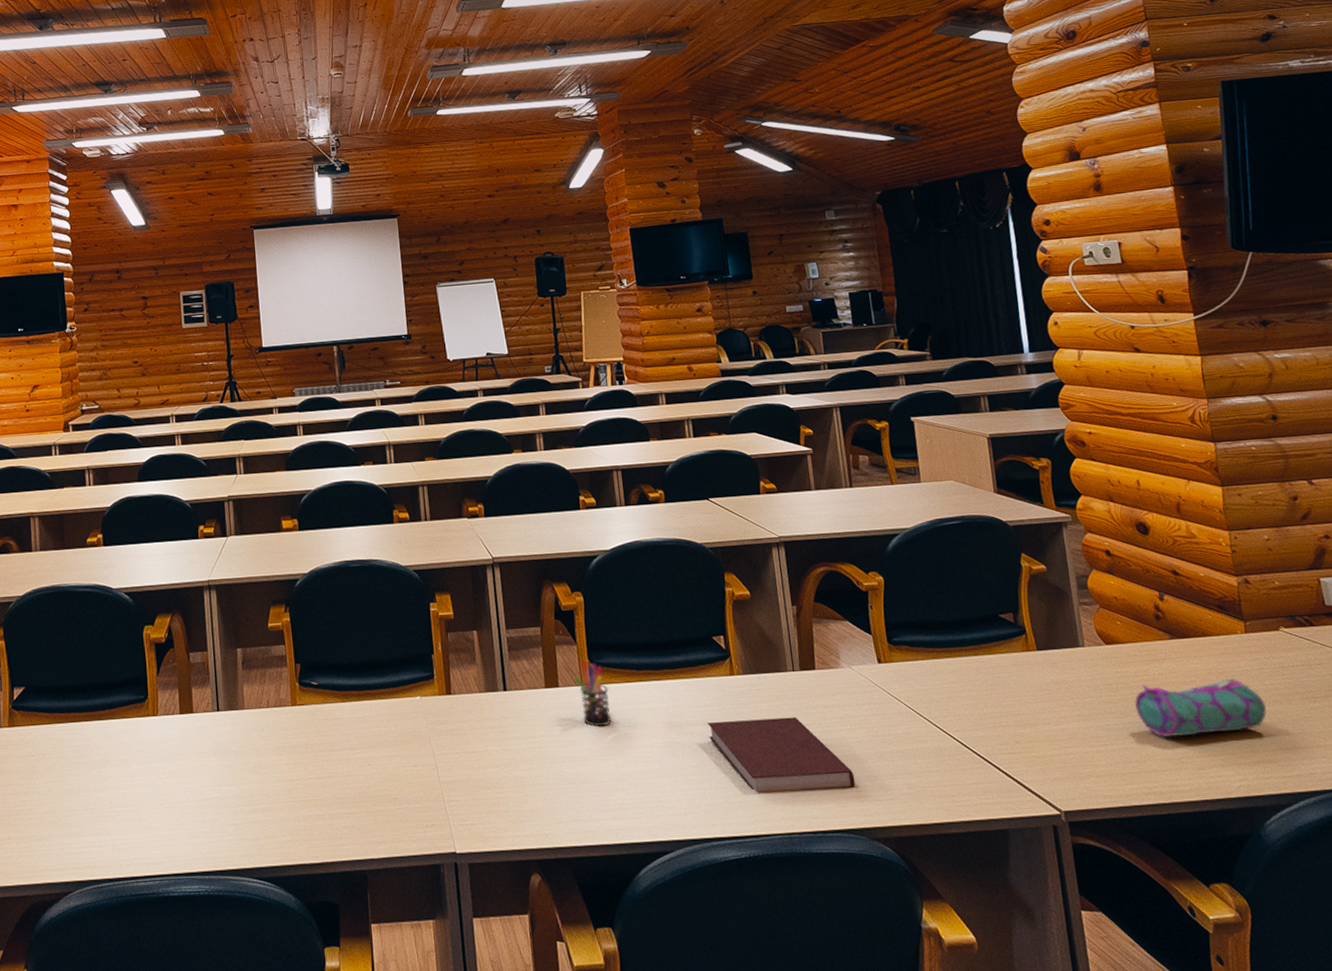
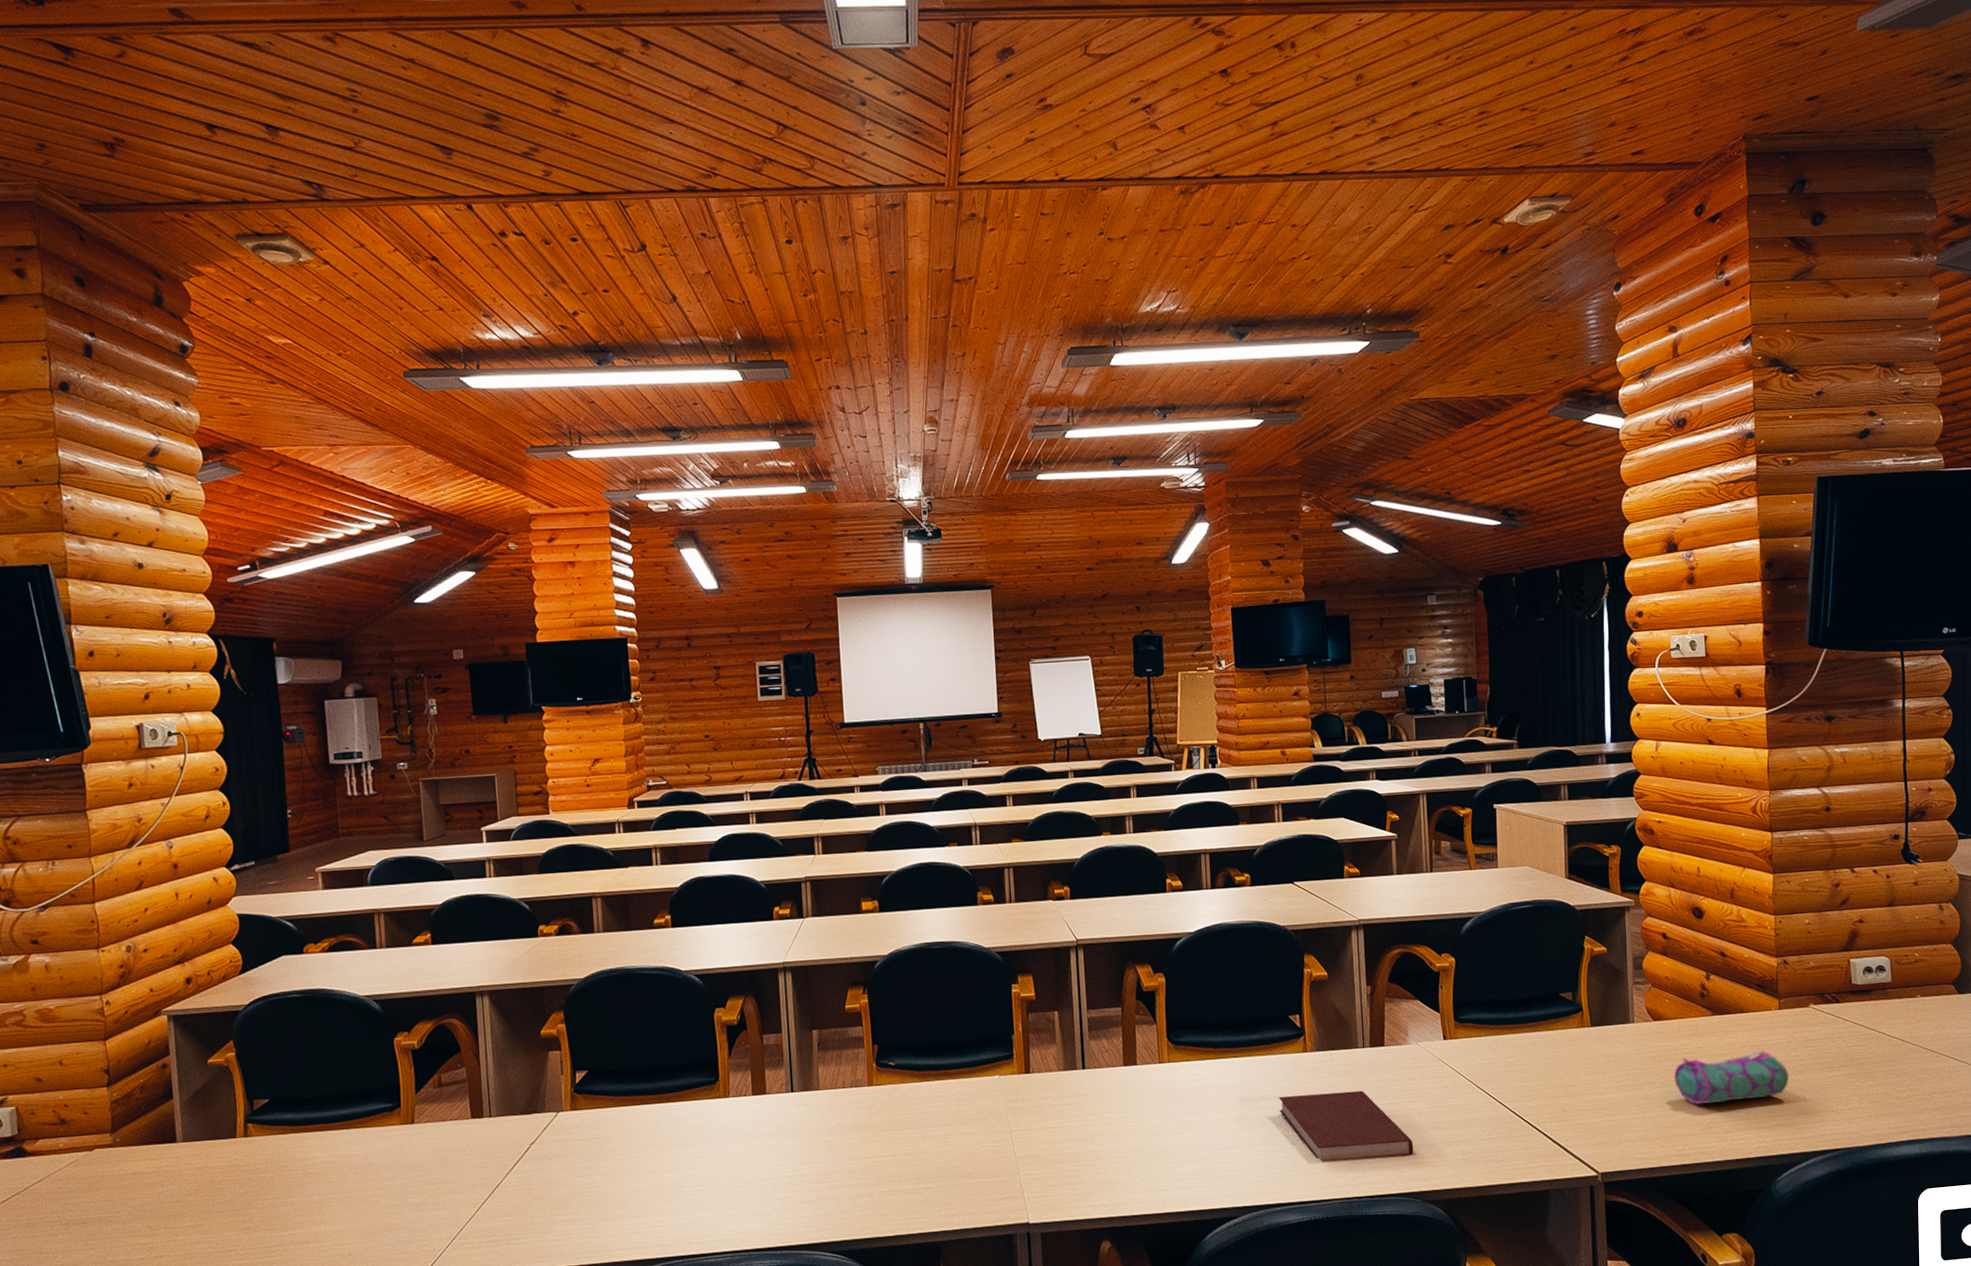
pen holder: present [573,661,612,727] -> none [1151,1039,1187,1103]

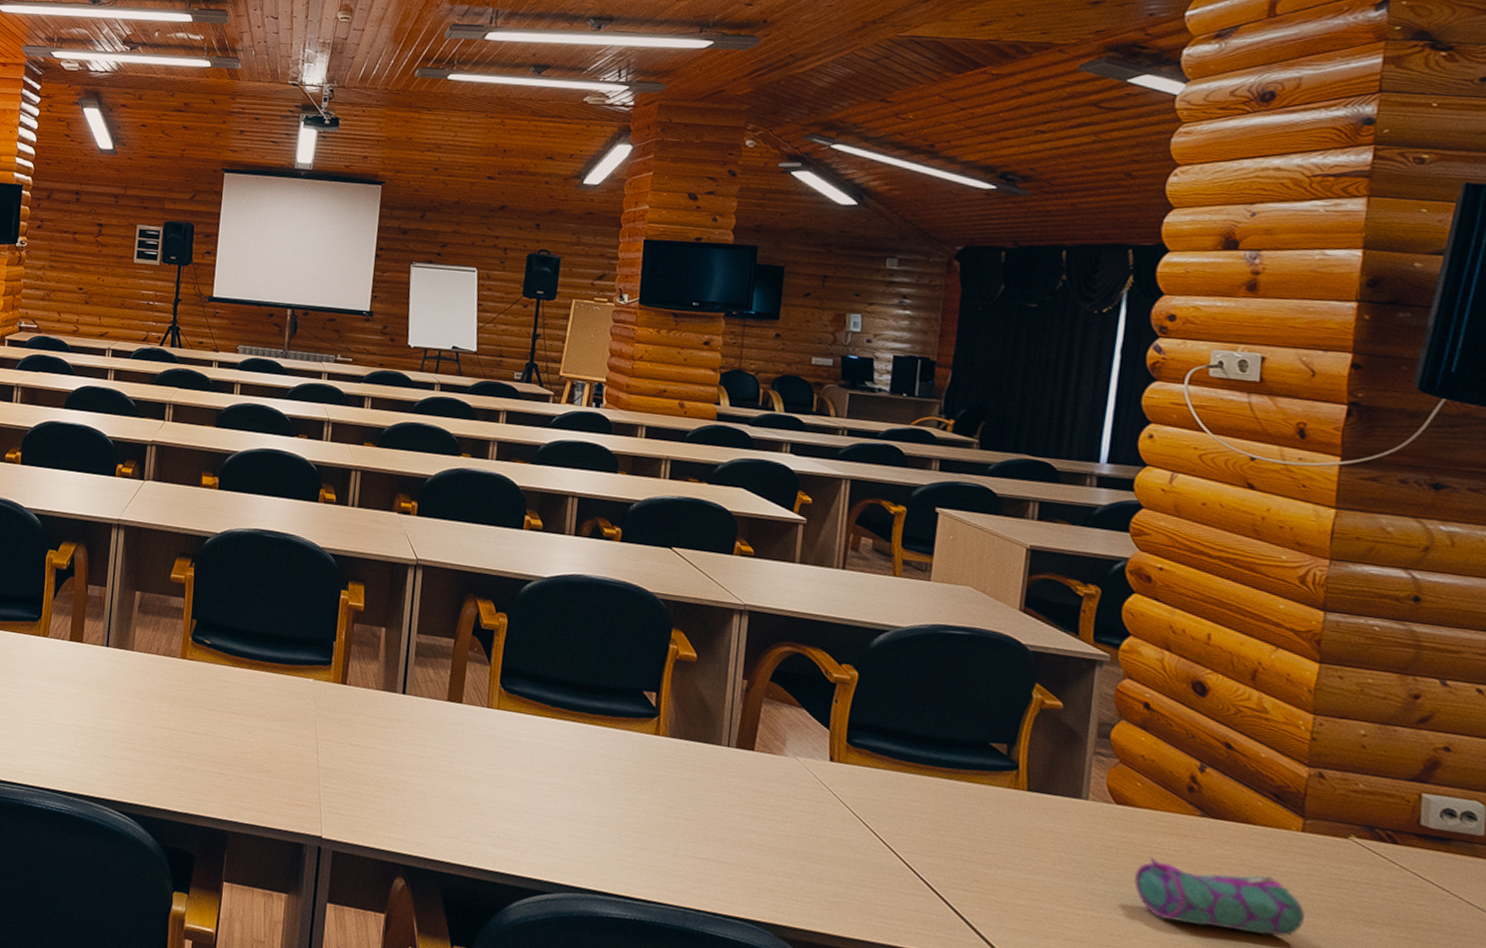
notebook: present [1279,1090,1414,1161] -> none [616,776,774,880]

